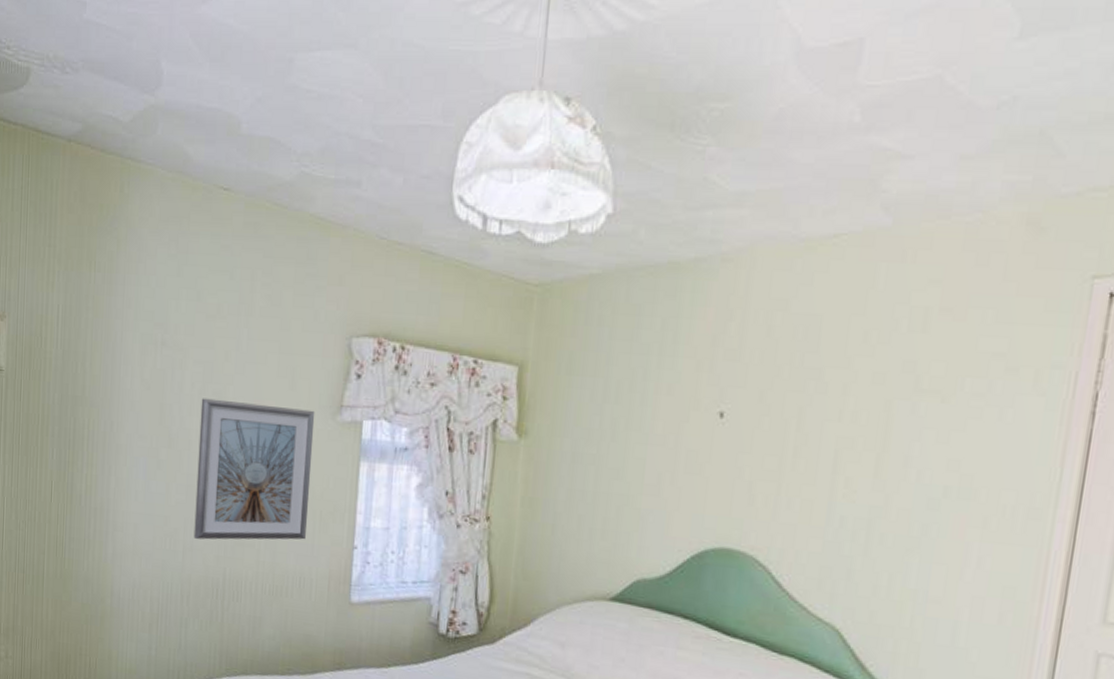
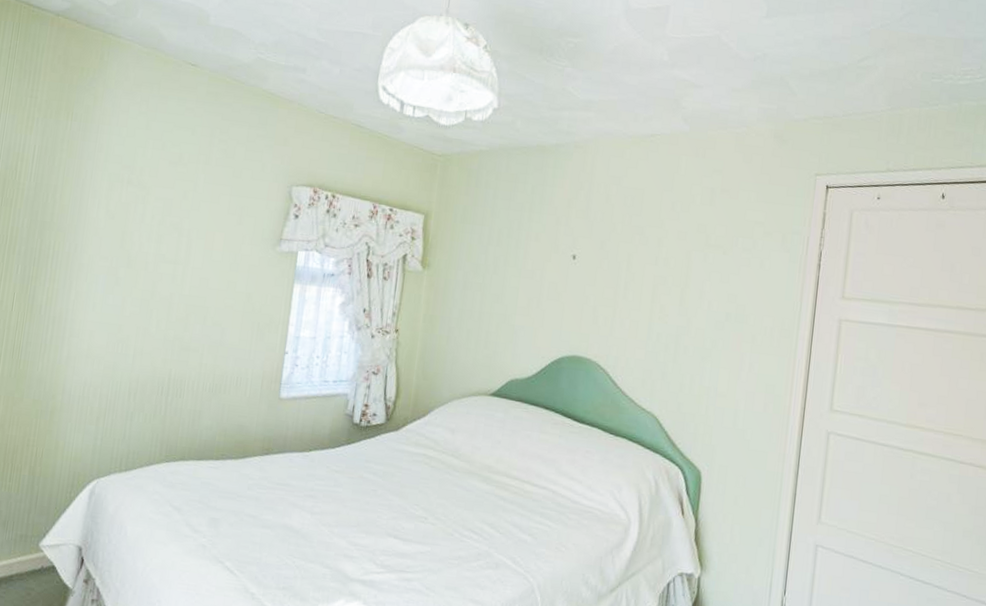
picture frame: present [193,398,315,540] -> none [144,228,259,346]

